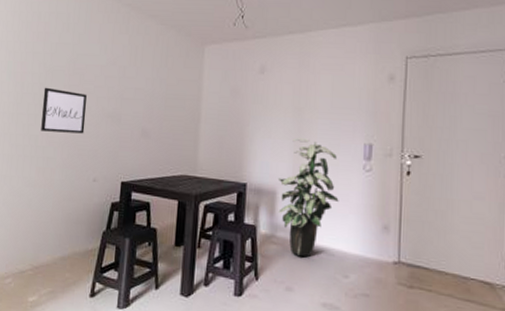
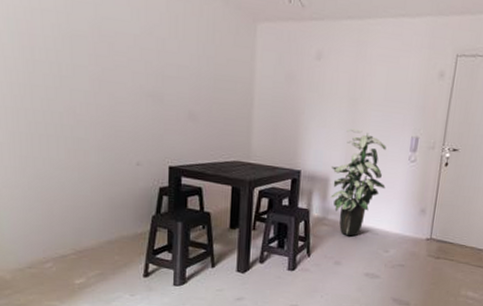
wall art: present [41,87,87,134] -> none [62,55,121,113]

